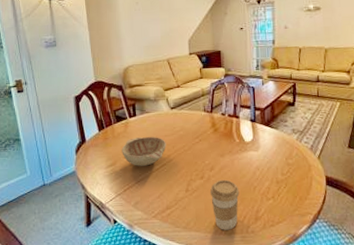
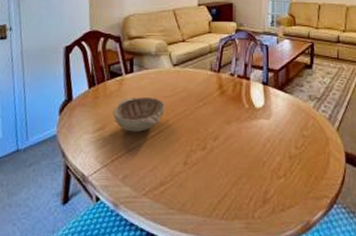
coffee cup: present [210,179,240,230] -> none [213,152,246,214]

